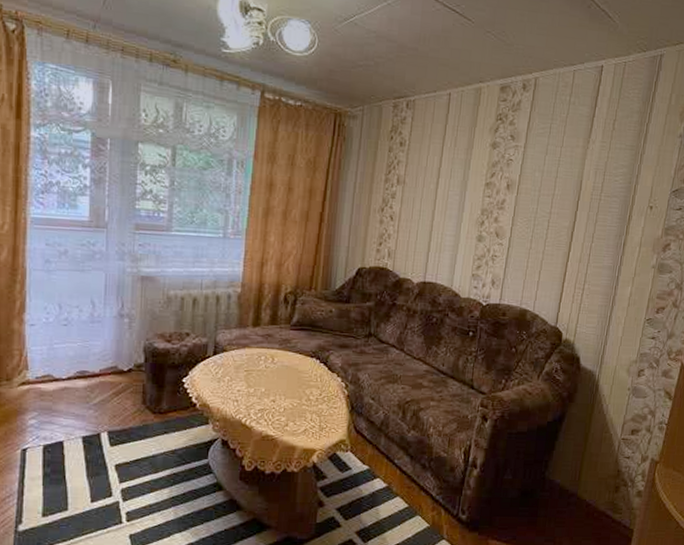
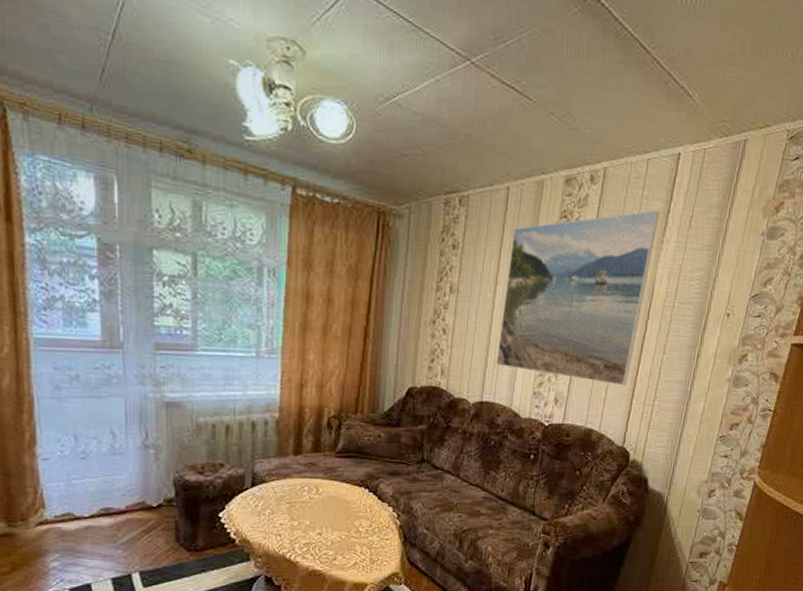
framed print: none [437,114,585,270] -> present [495,209,659,386]

